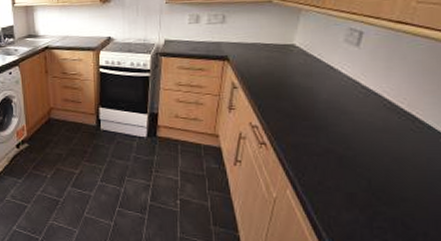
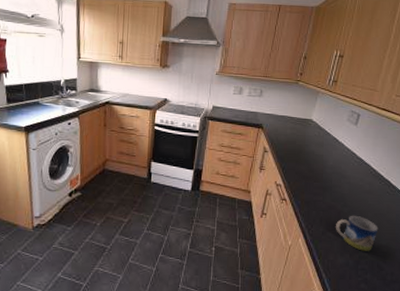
mug: none [337,160,401,205] -> present [336,215,378,251]

